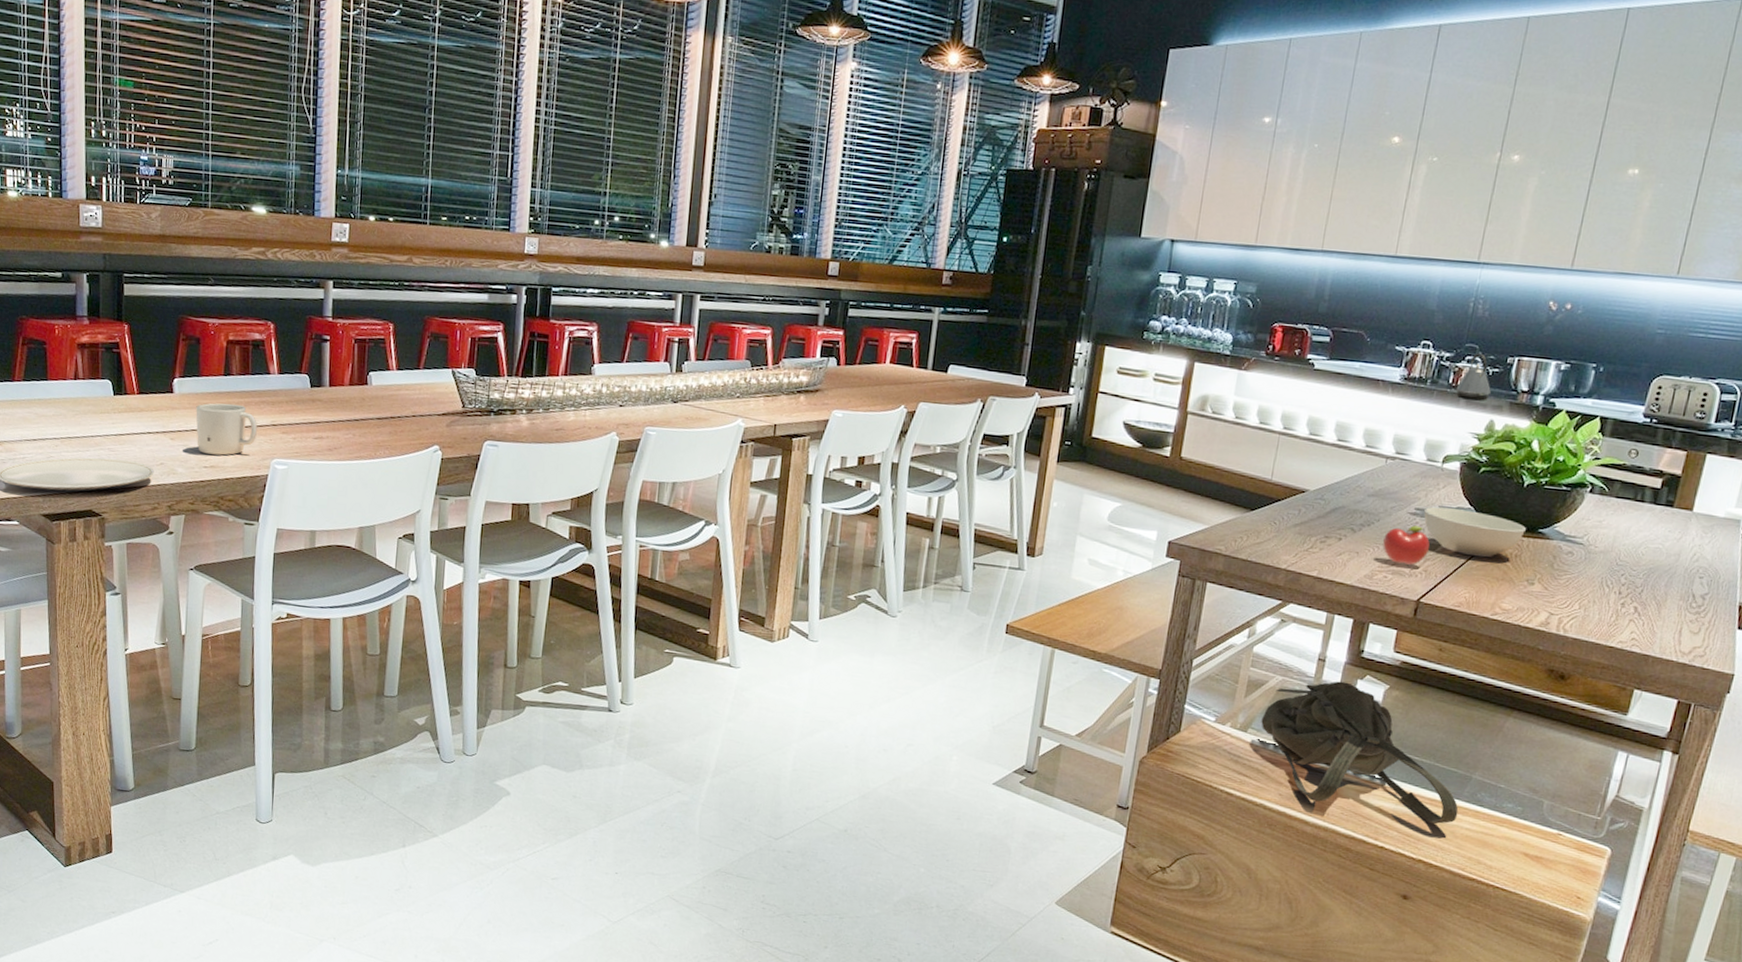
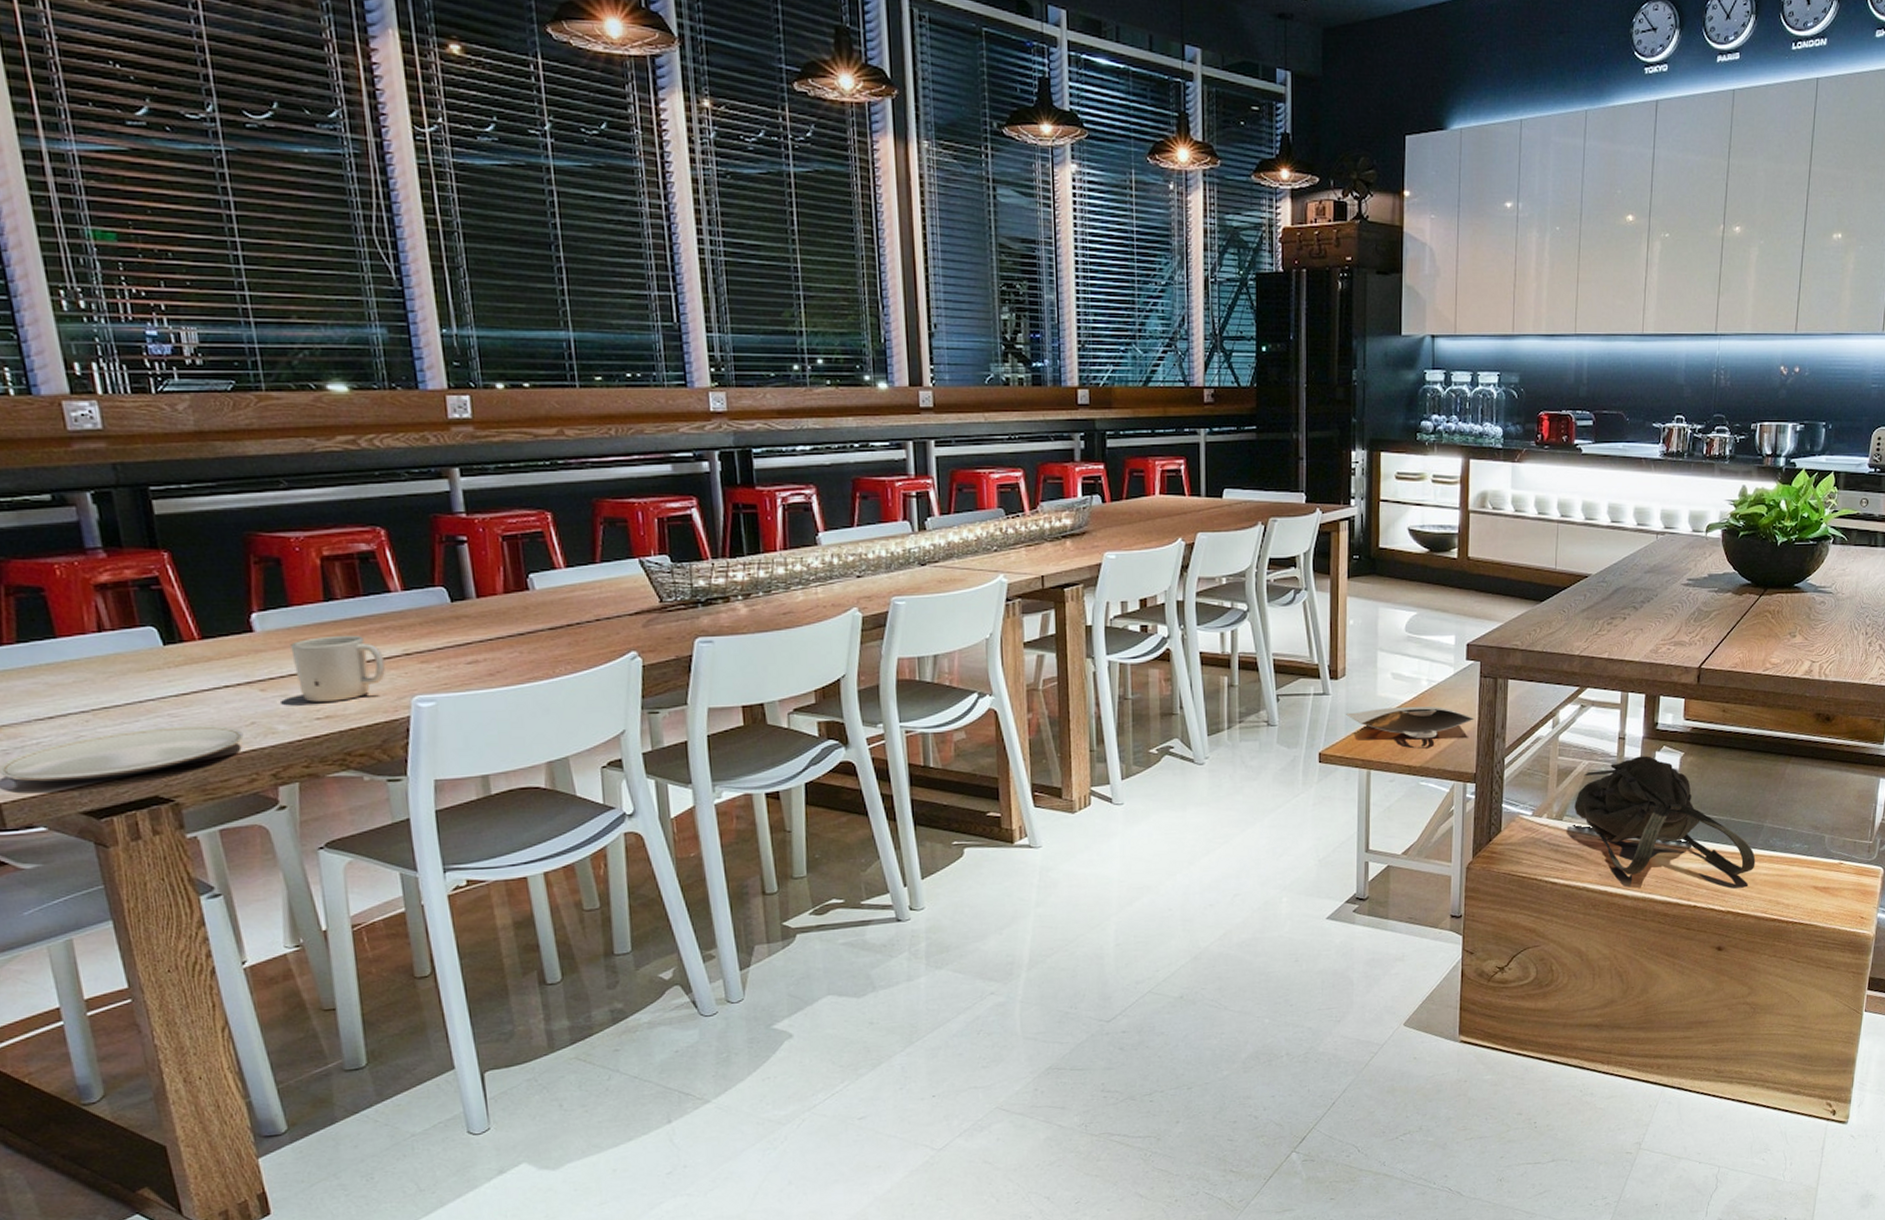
tote bag: none [1038,590,1167,628] -> present [1346,706,1475,739]
fruit: present [1382,525,1430,565] -> none [1663,595,1704,634]
bowl: present [1424,506,1526,558] -> none [1696,574,1783,618]
kettle: present [1455,352,1491,402] -> none [1710,422,1740,470]

